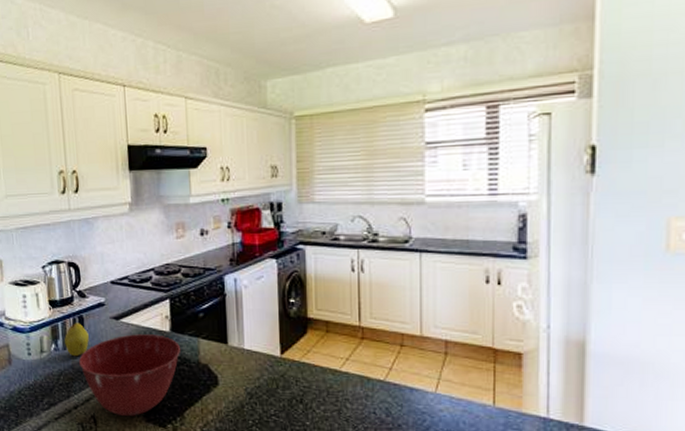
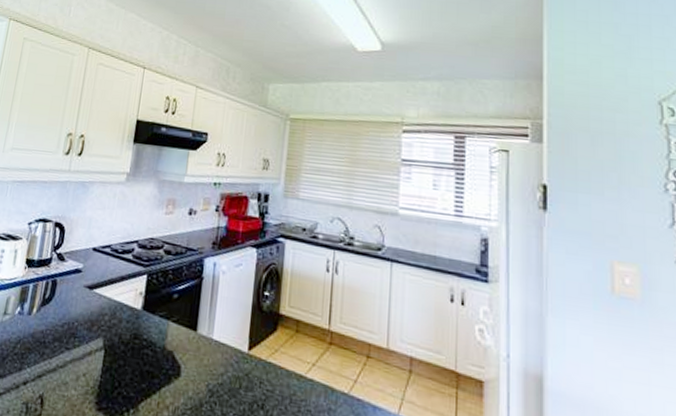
fruit: present [65,323,89,357] -> none [31,287,58,325]
mixing bowl: present [79,334,180,417] -> none [40,307,148,402]

